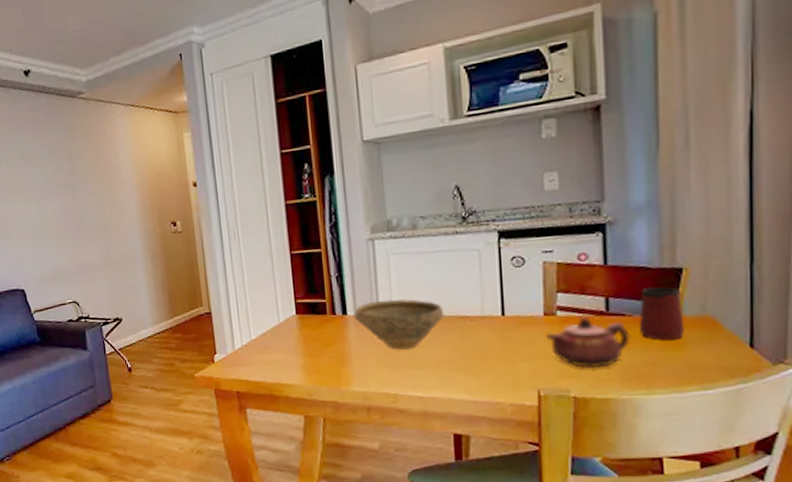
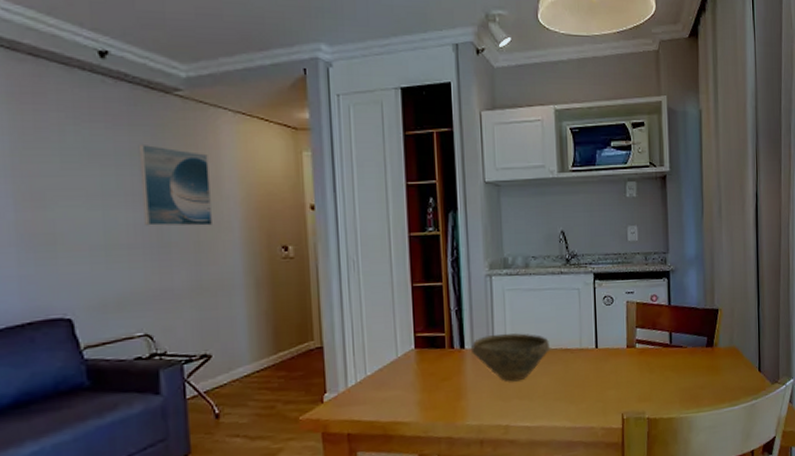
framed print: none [56,143,115,212] -> present [138,143,212,227]
teapot: present [547,317,632,369] -> none [629,348,687,393]
mug: present [640,287,685,341] -> none [692,323,720,367]

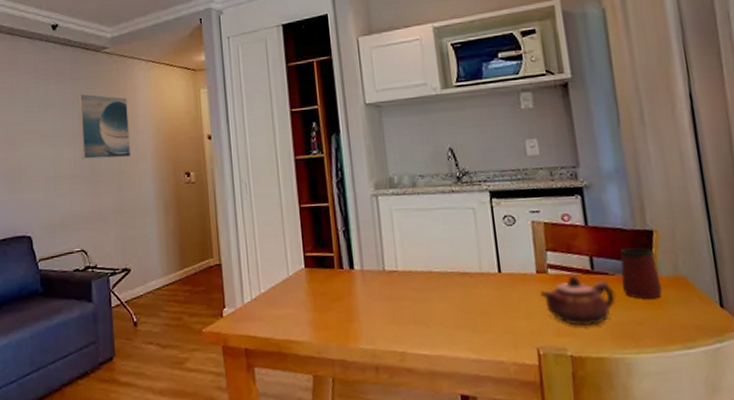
bowl: present [472,332,551,382] -> none [361,253,446,306]
teapot: none [629,348,687,393] -> present [540,275,617,327]
mug: none [692,323,720,367] -> present [620,247,663,300]

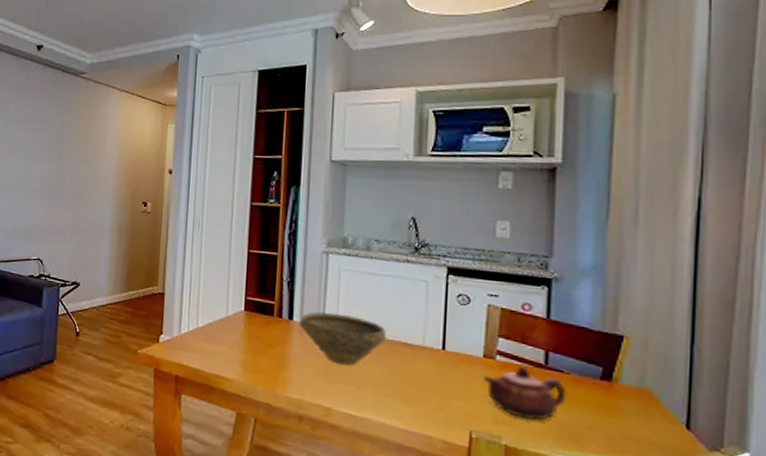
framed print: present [77,93,130,160] -> none [49,113,98,180]
bowl: none [361,253,446,306] -> present [300,312,387,366]
mug: present [620,247,663,300] -> none [577,348,622,407]

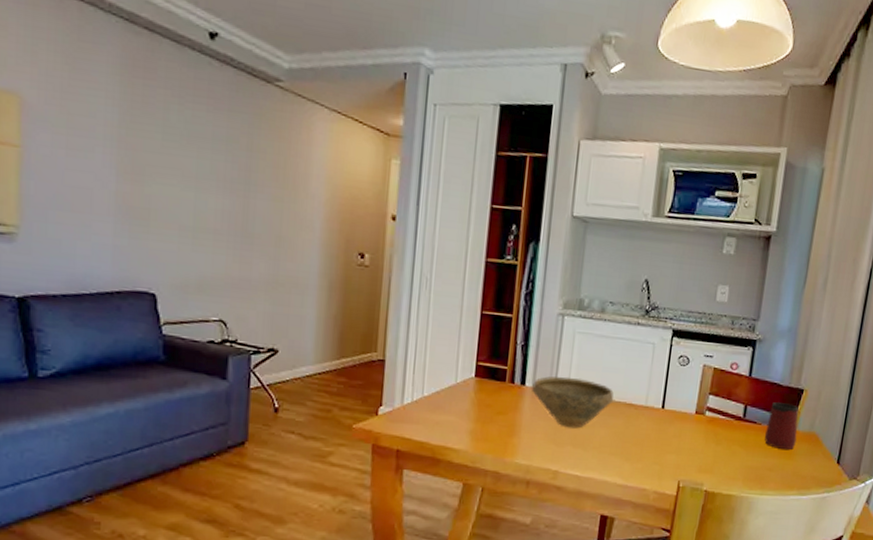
teapot: present [484,365,568,421] -> none [694,419,758,467]
mug: none [577,348,622,407] -> present [764,401,799,450]

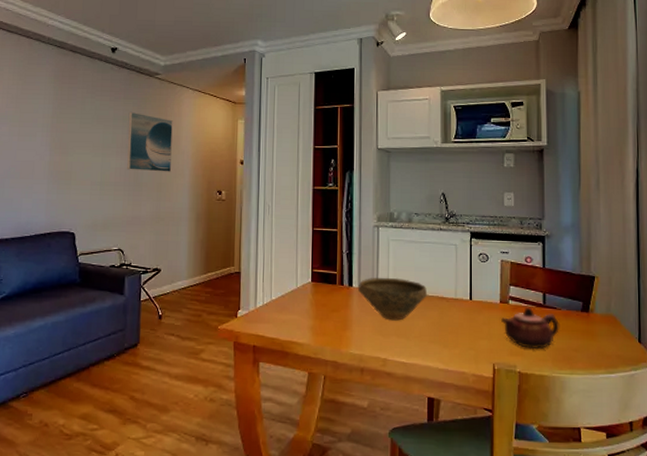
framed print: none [232,130,300,222] -> present [127,111,173,172]
teapot: none [694,419,758,467] -> present [501,307,560,350]
mug: present [764,401,799,450] -> none [566,288,596,332]

